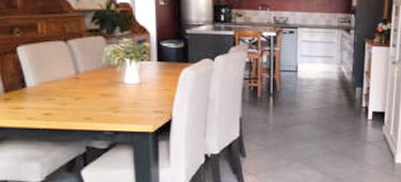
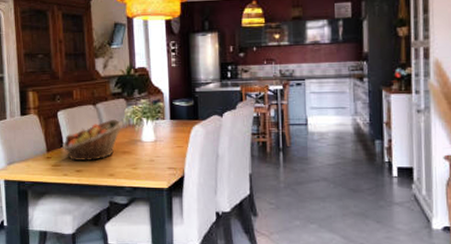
fruit basket: none [25,59,102,103] -> present [63,120,124,161]

